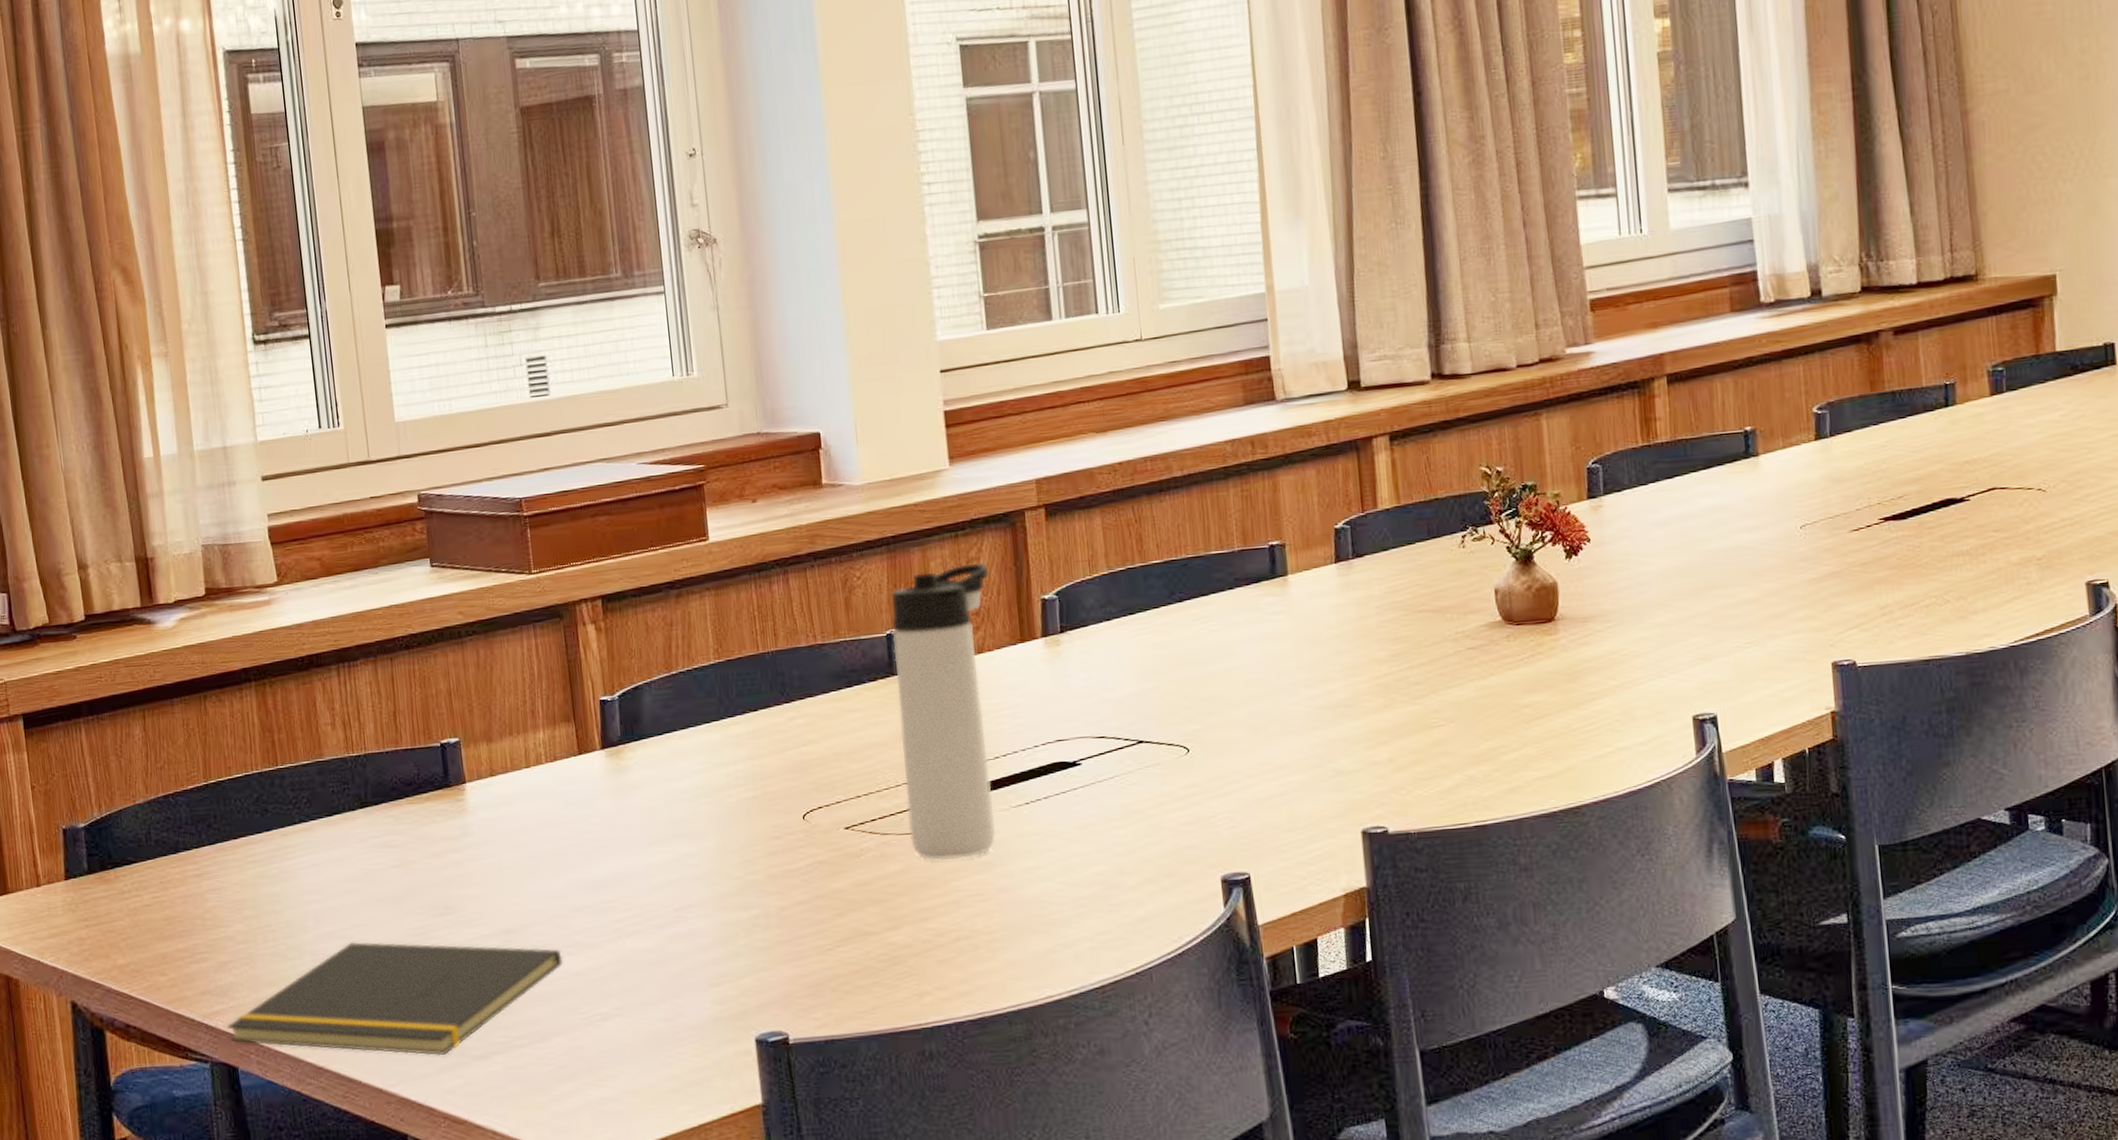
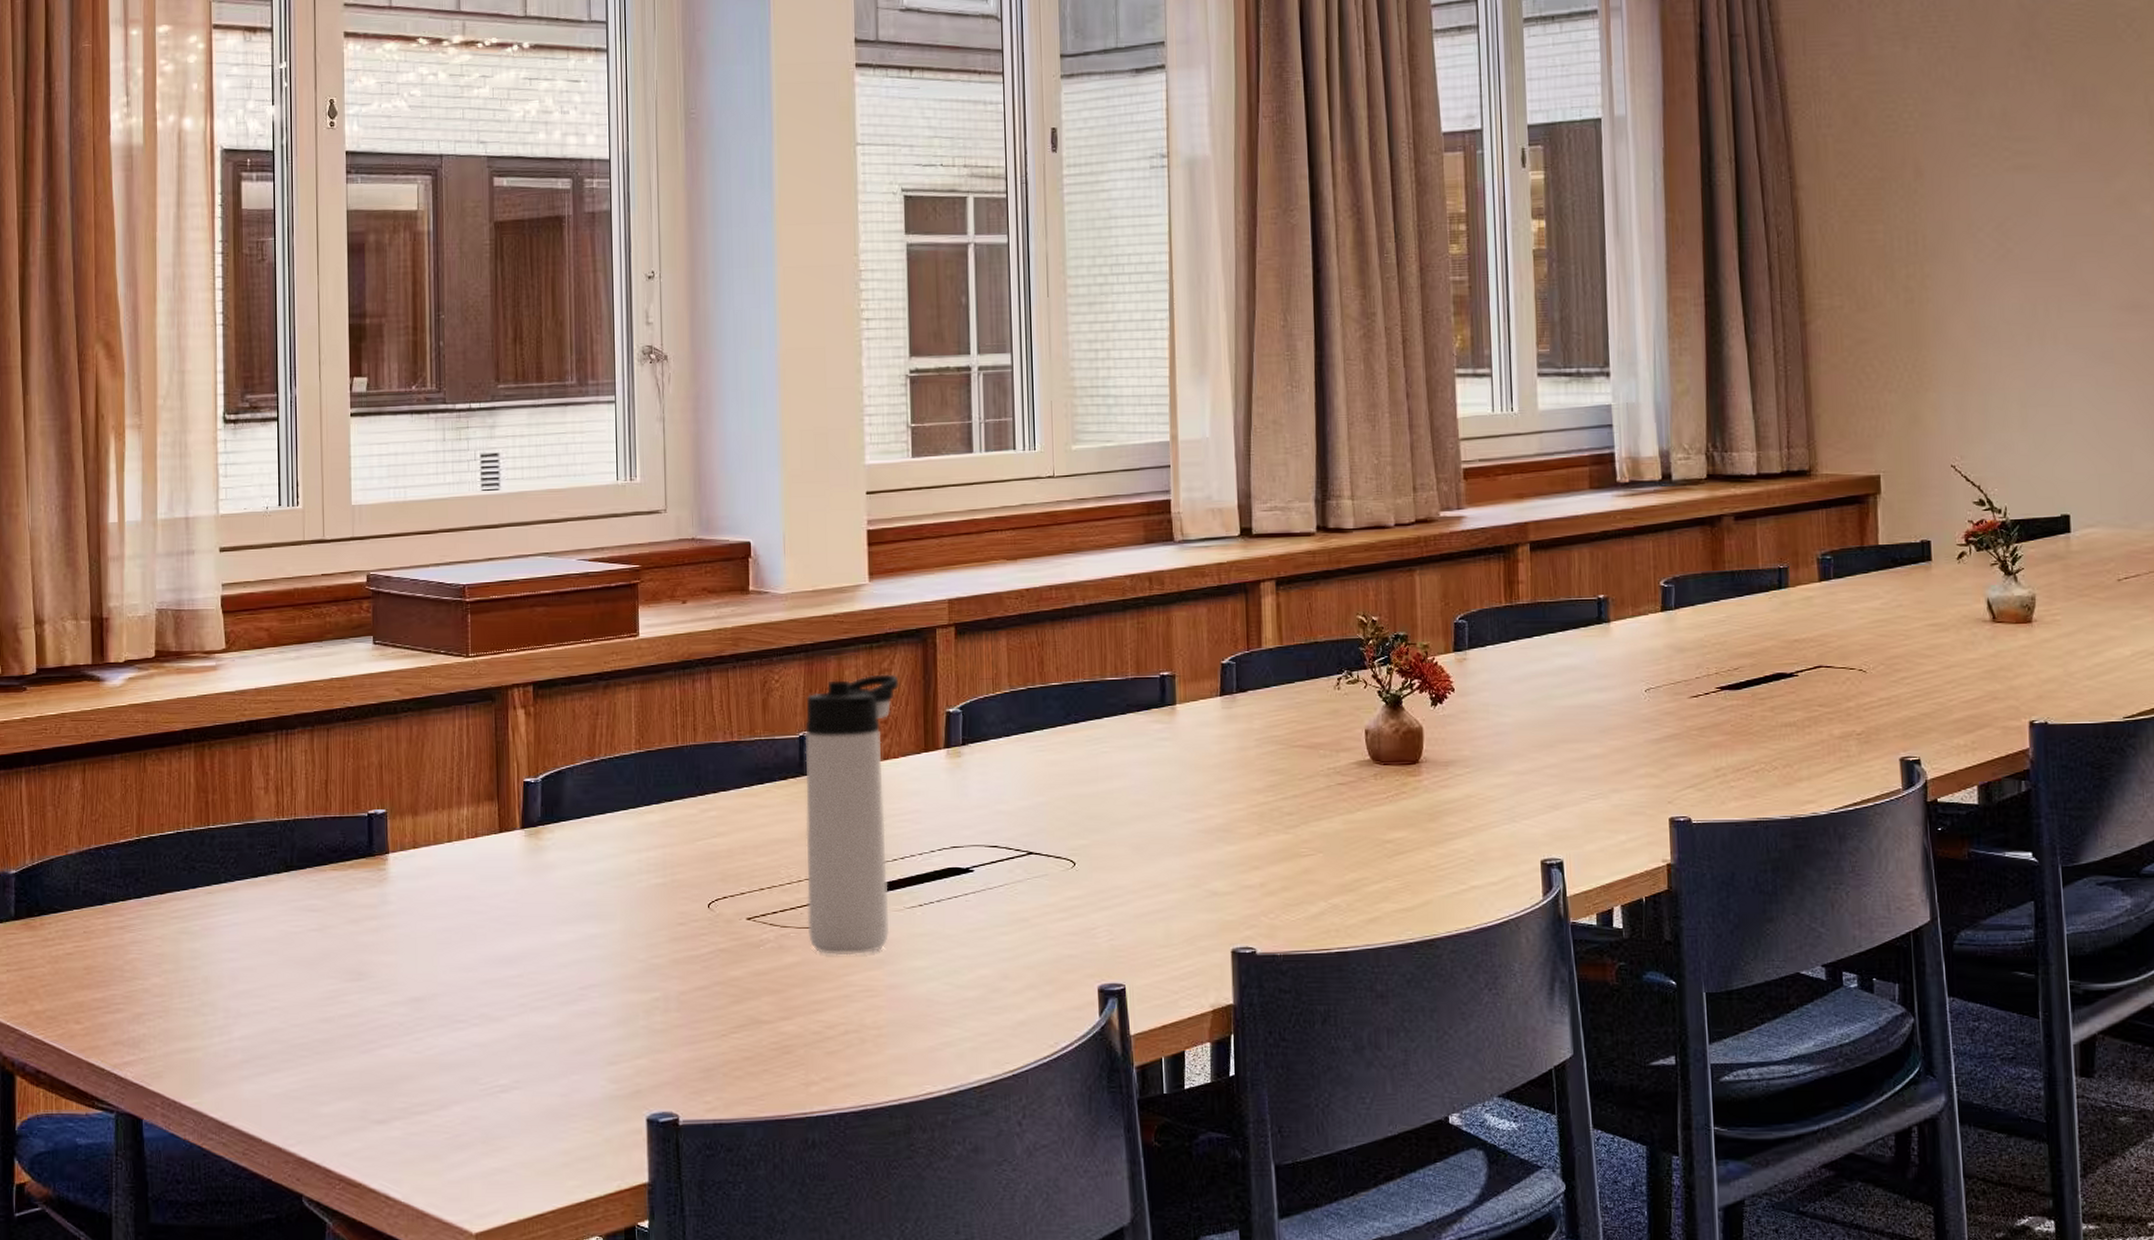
notepad: present [227,941,563,1056] -> none [136,1001,467,1119]

